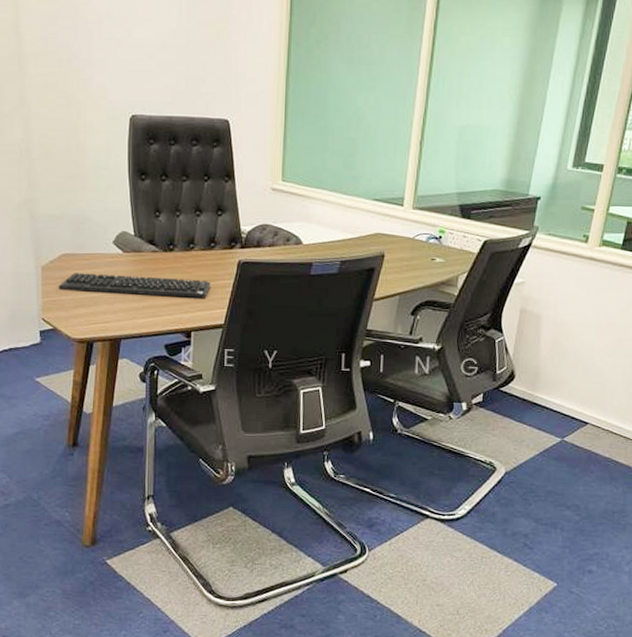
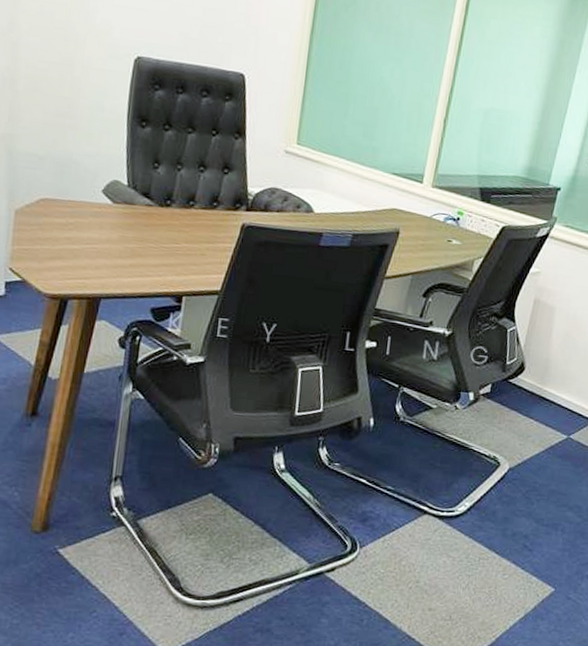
keyboard: present [58,273,211,298] -> none [32,220,210,261]

